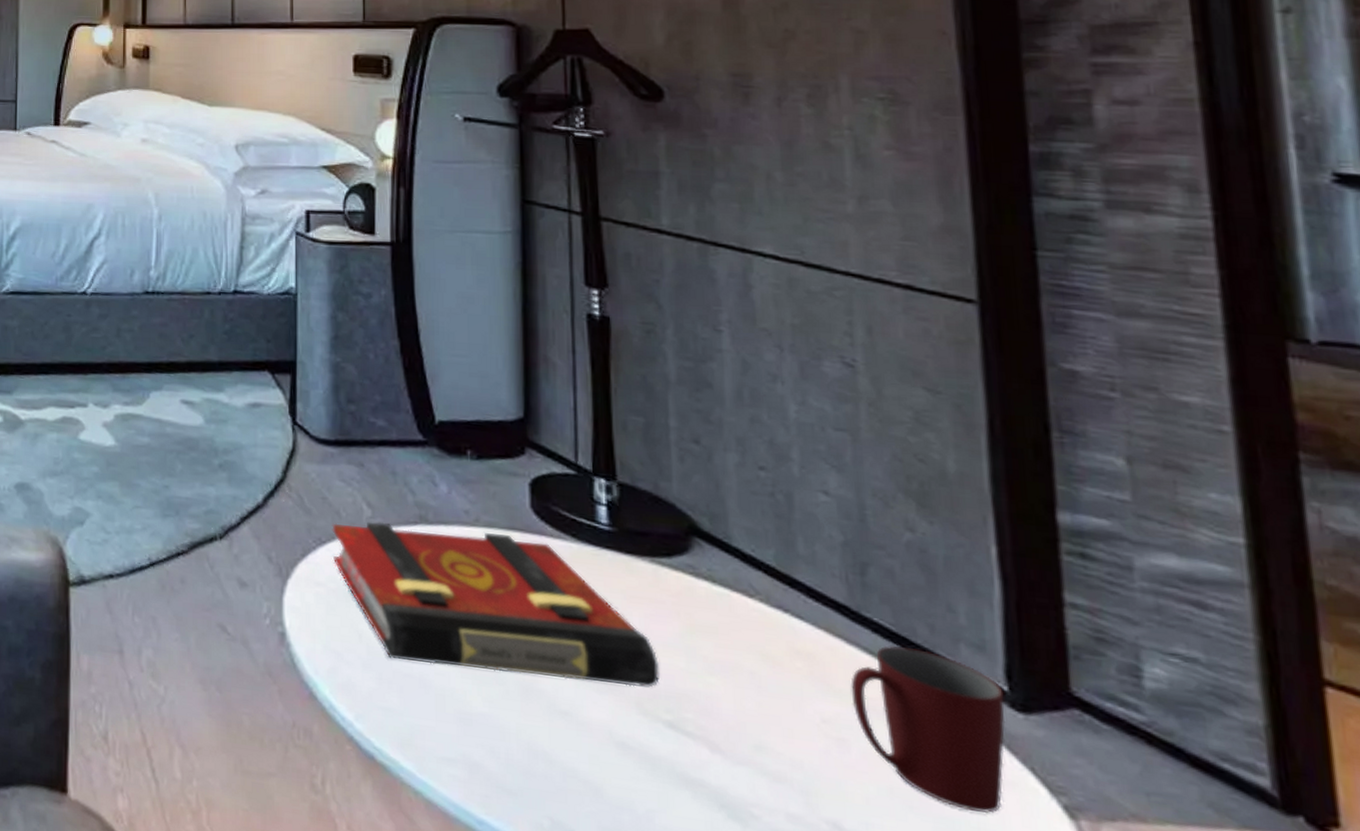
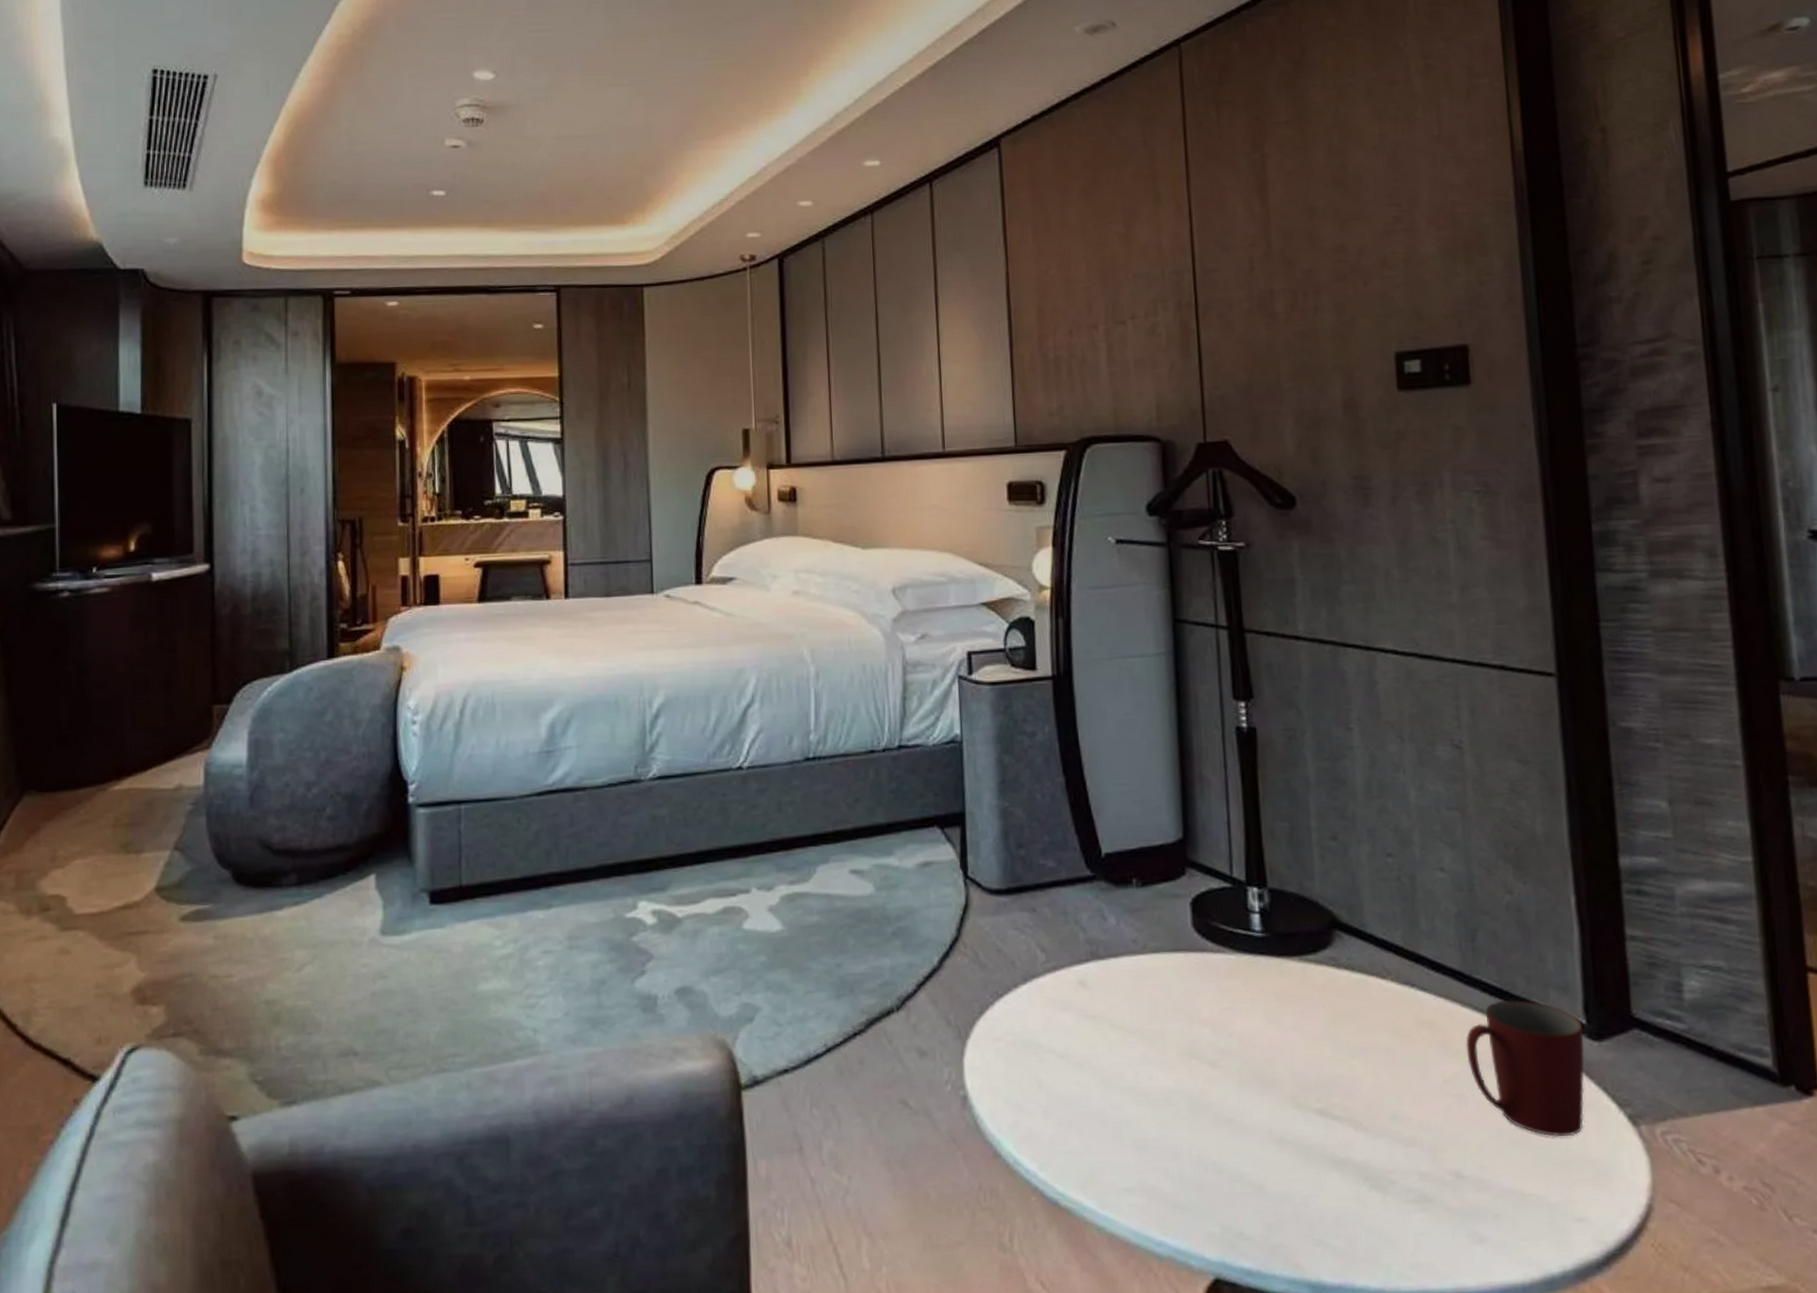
book: present [332,521,659,688] -> none [1008,957,1310,1101]

